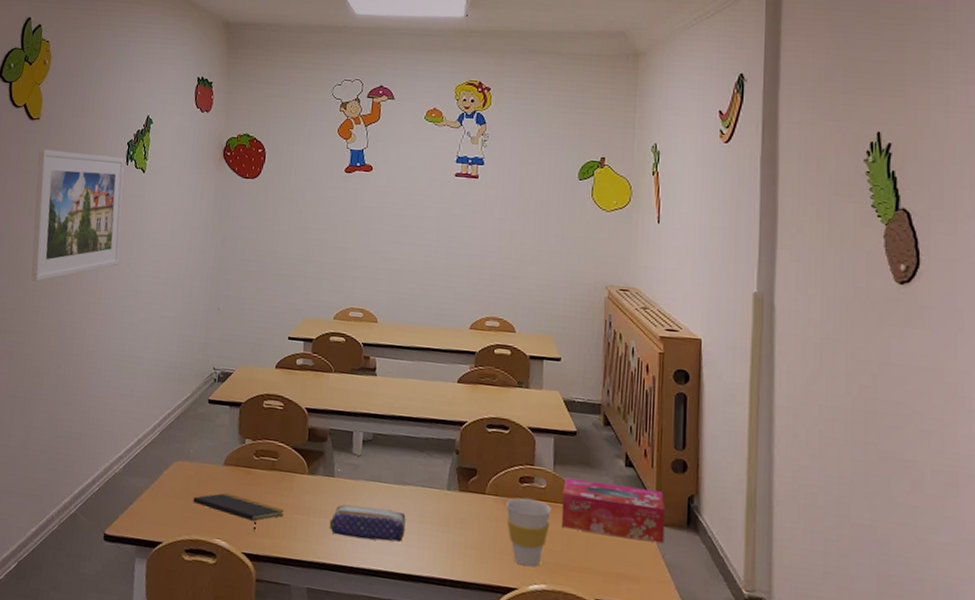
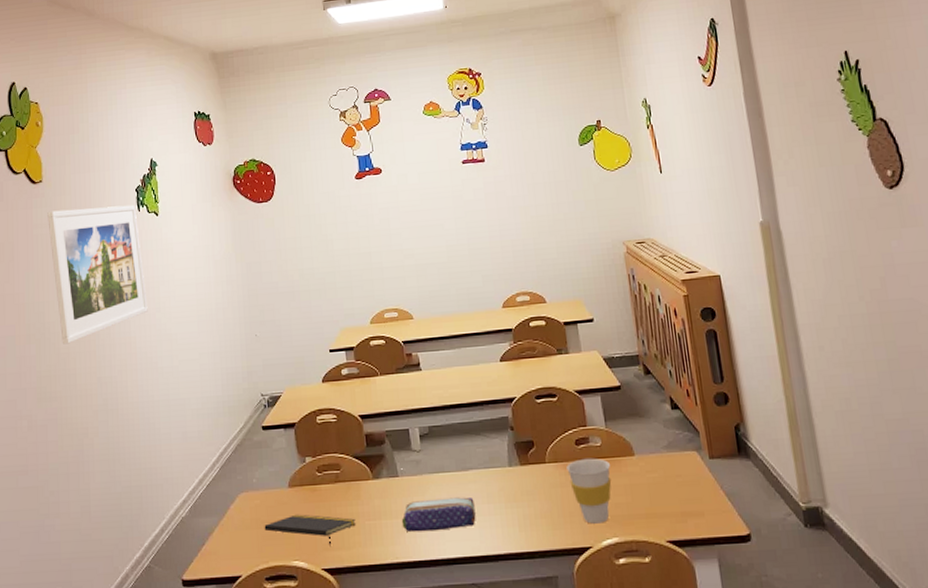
tissue box: present [561,477,666,544] -> none [617,426,720,480]

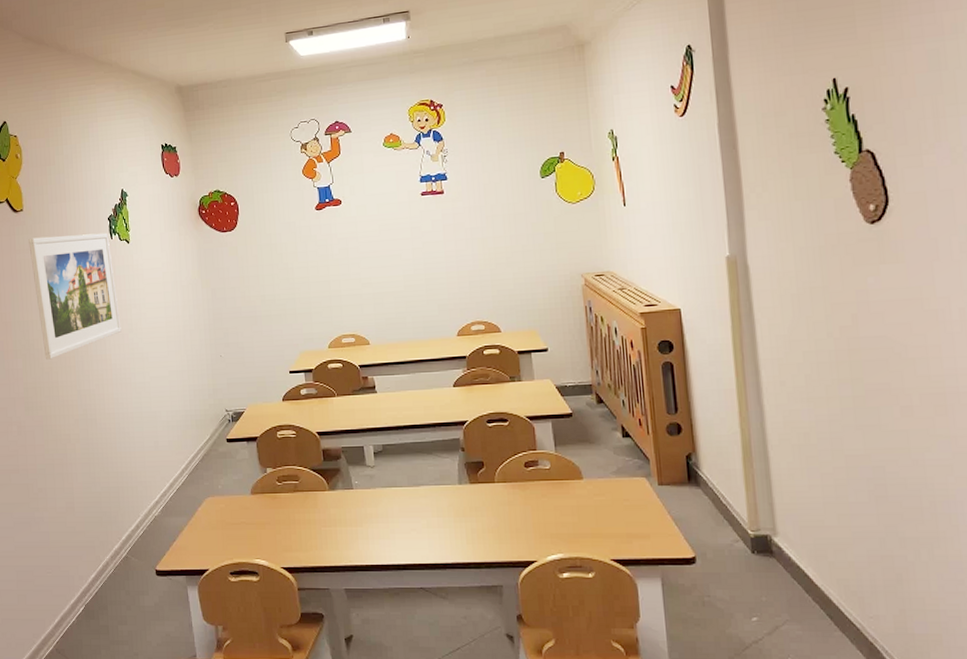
notepad: present [264,514,356,546] -> none [229,518,313,548]
pencil case: present [401,497,476,533] -> none [355,510,426,540]
cup: present [566,458,612,524] -> none [515,480,559,540]

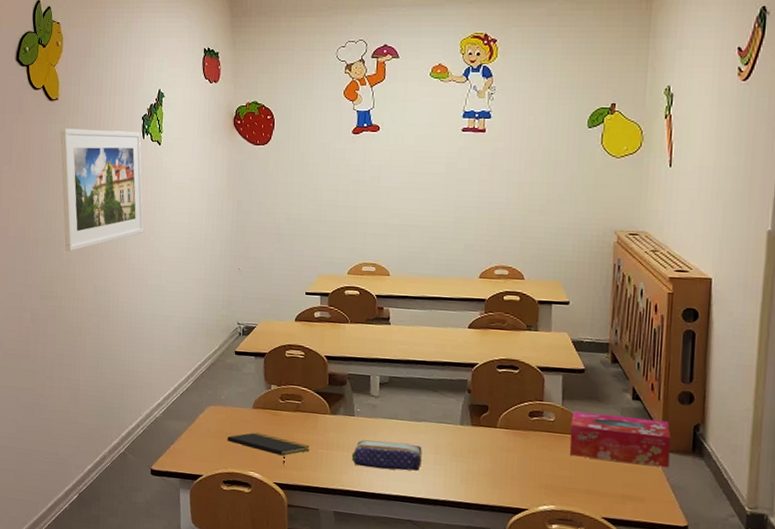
notepad: none [229,518,313,548] -> present [227,432,310,465]
pencil case: none [355,510,426,540] -> present [351,440,422,471]
tissue box: none [566,455,668,502] -> present [569,411,671,468]

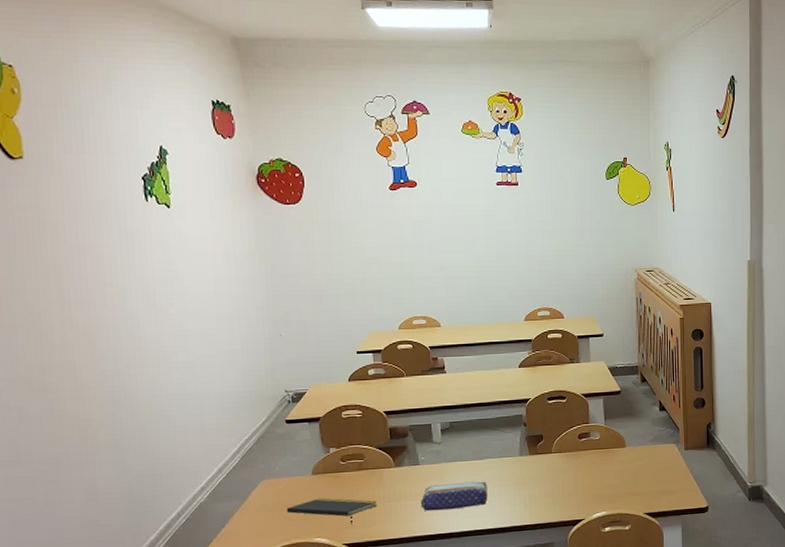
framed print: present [60,128,144,252] -> none [31,192,159,335]
tissue box: present [569,411,671,468] -> none [613,424,691,466]

